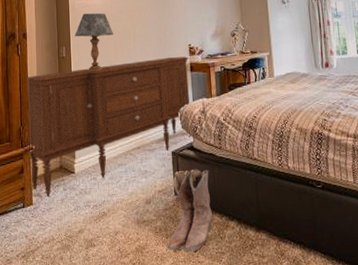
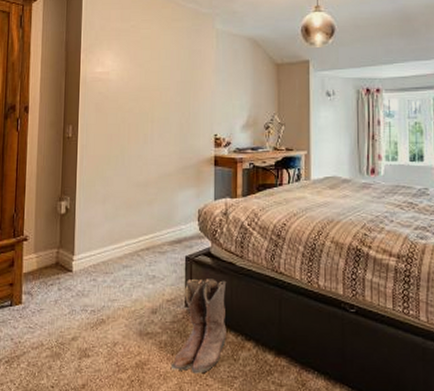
sideboard: present [26,56,192,197] -> none [21,148,213,296]
table lamp: present [75,13,113,70] -> none [84,89,128,155]

